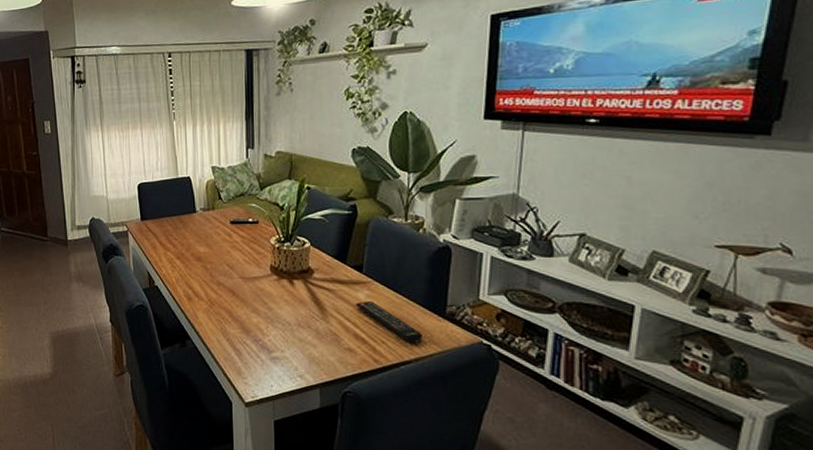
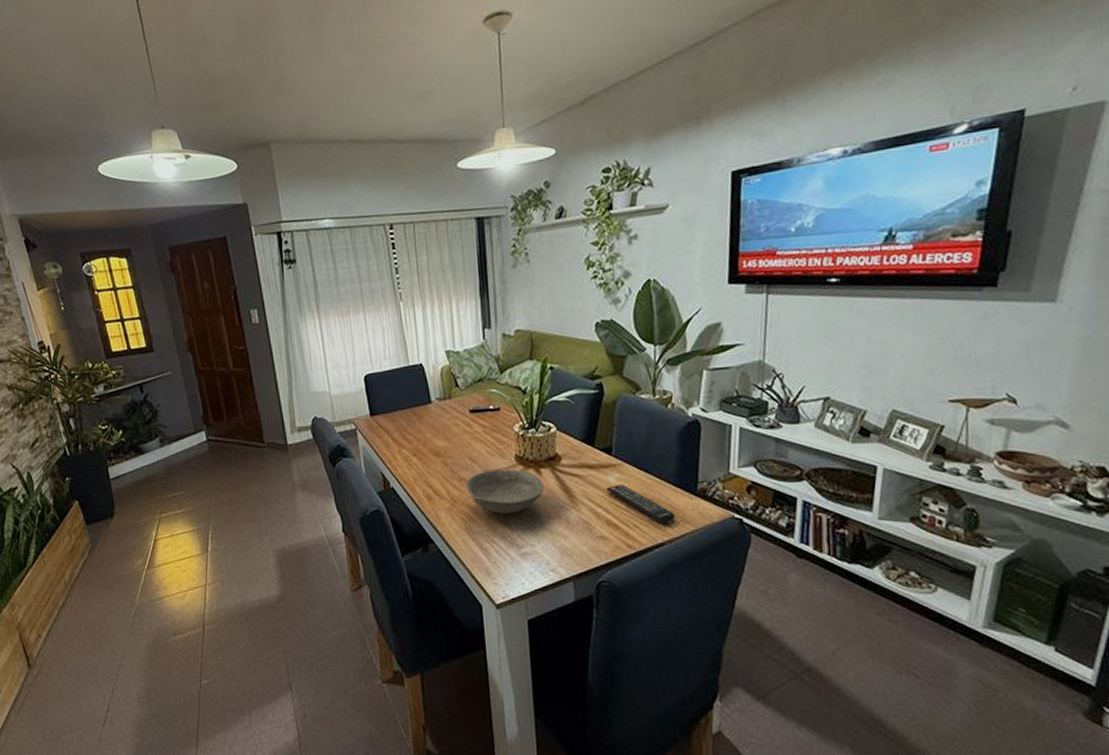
bowl: none [224,277,296,320] -> present [466,469,544,515]

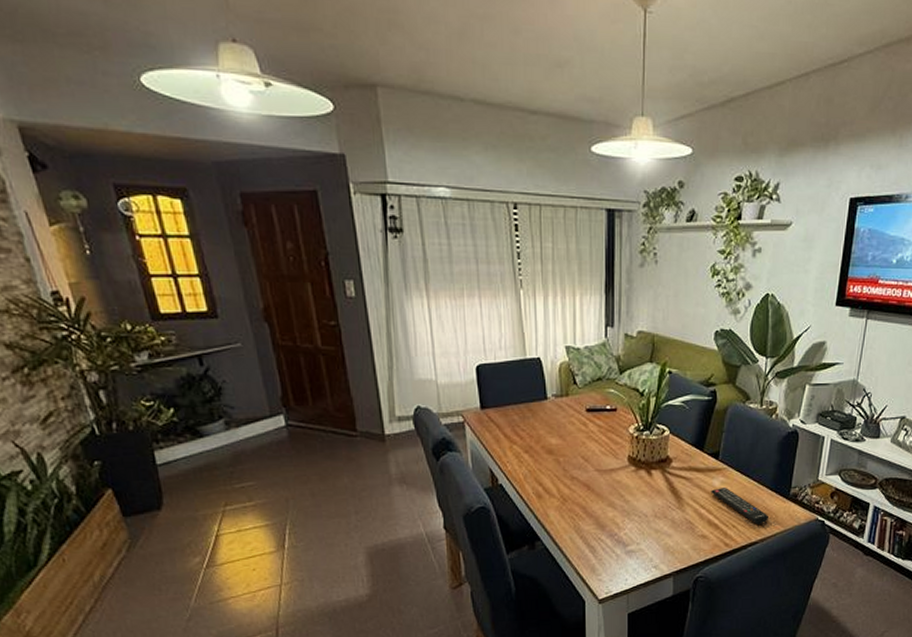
bowl: present [466,469,544,515] -> none [578,469,653,514]

